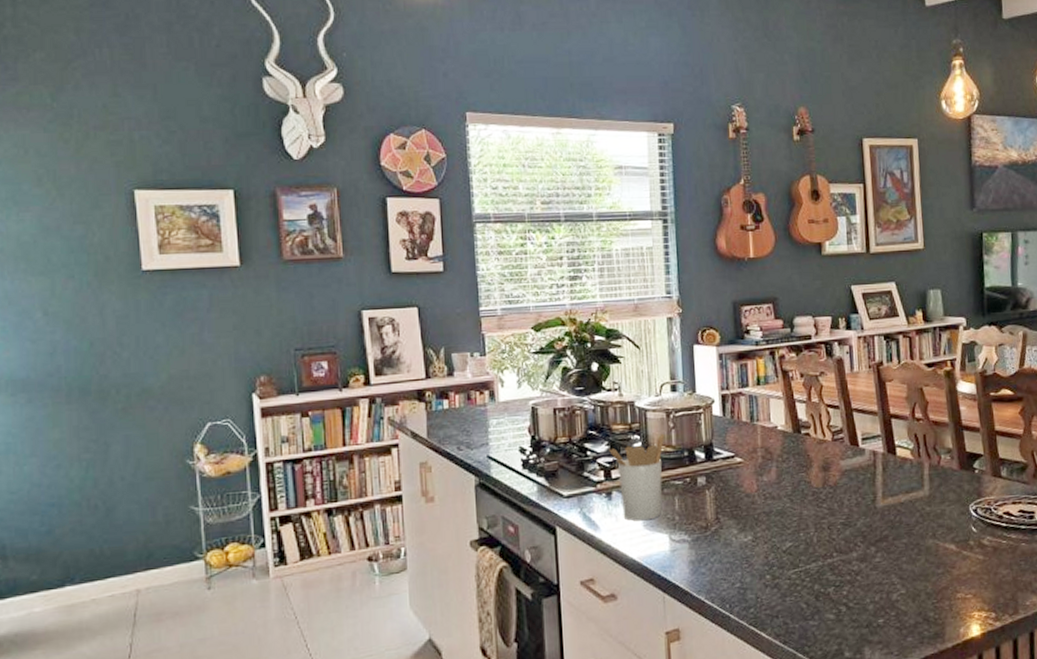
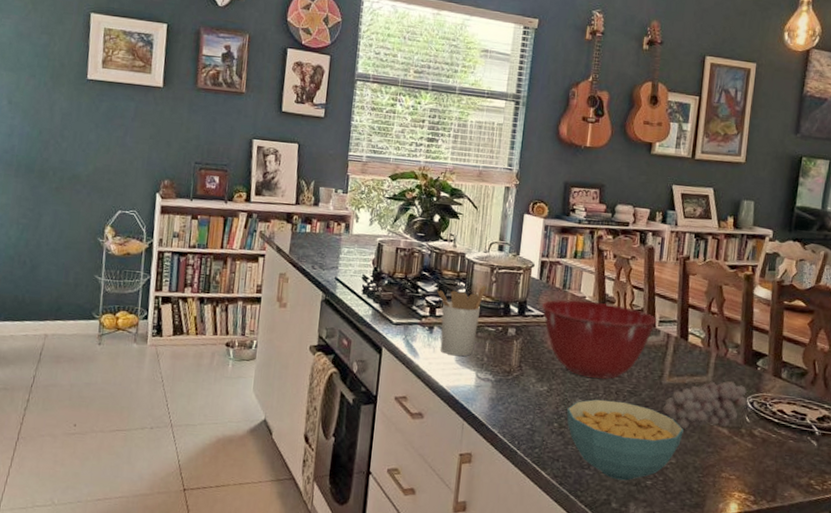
mixing bowl: none [731,429,859,516] -> present [542,299,657,379]
cereal bowl: none [778,536,909,625] -> present [566,399,684,481]
fruit: none [882,490,970,554] -> present [662,380,747,430]

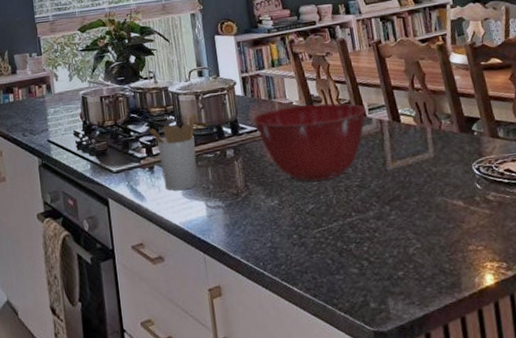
cereal bowl: present [566,399,684,481] -> none [302,197,421,278]
fruit: present [662,380,747,430] -> none [394,151,474,211]

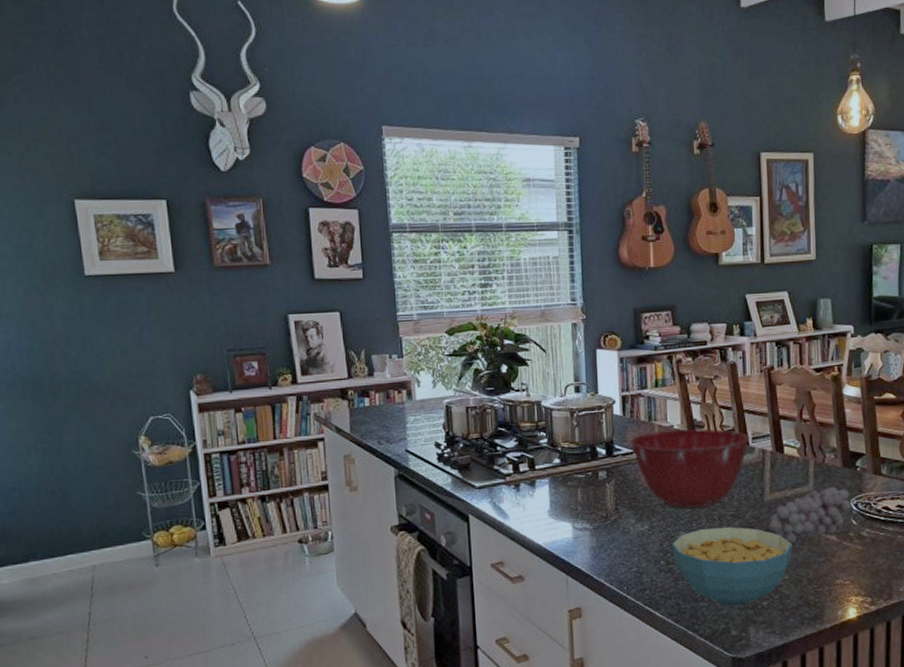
utensil holder: present [149,114,198,191] -> none [517,432,569,511]
cereal bowl: none [302,197,421,278] -> present [672,526,792,607]
fruit: none [394,151,474,211] -> present [768,486,851,544]

